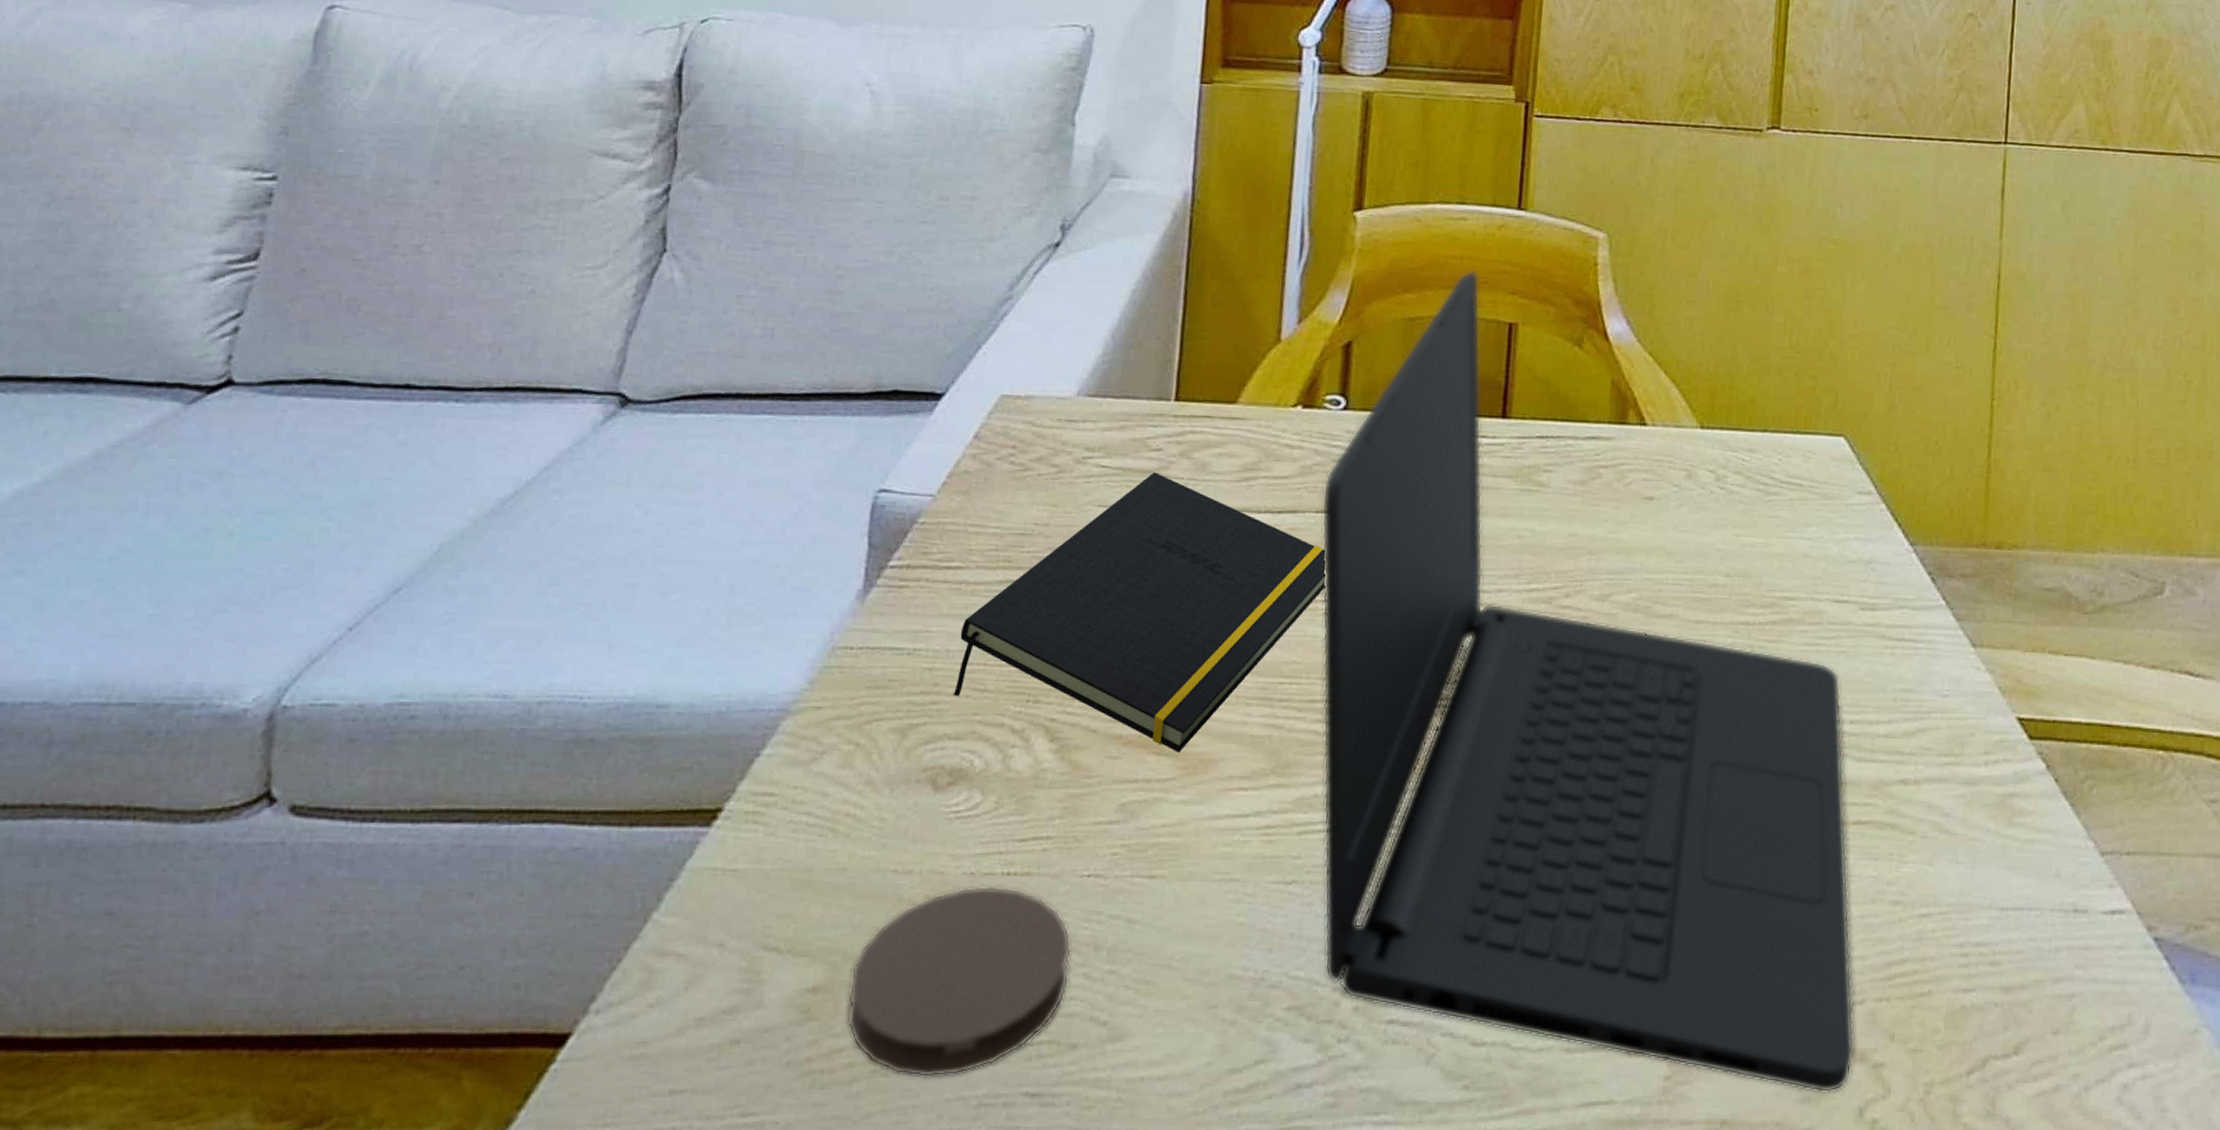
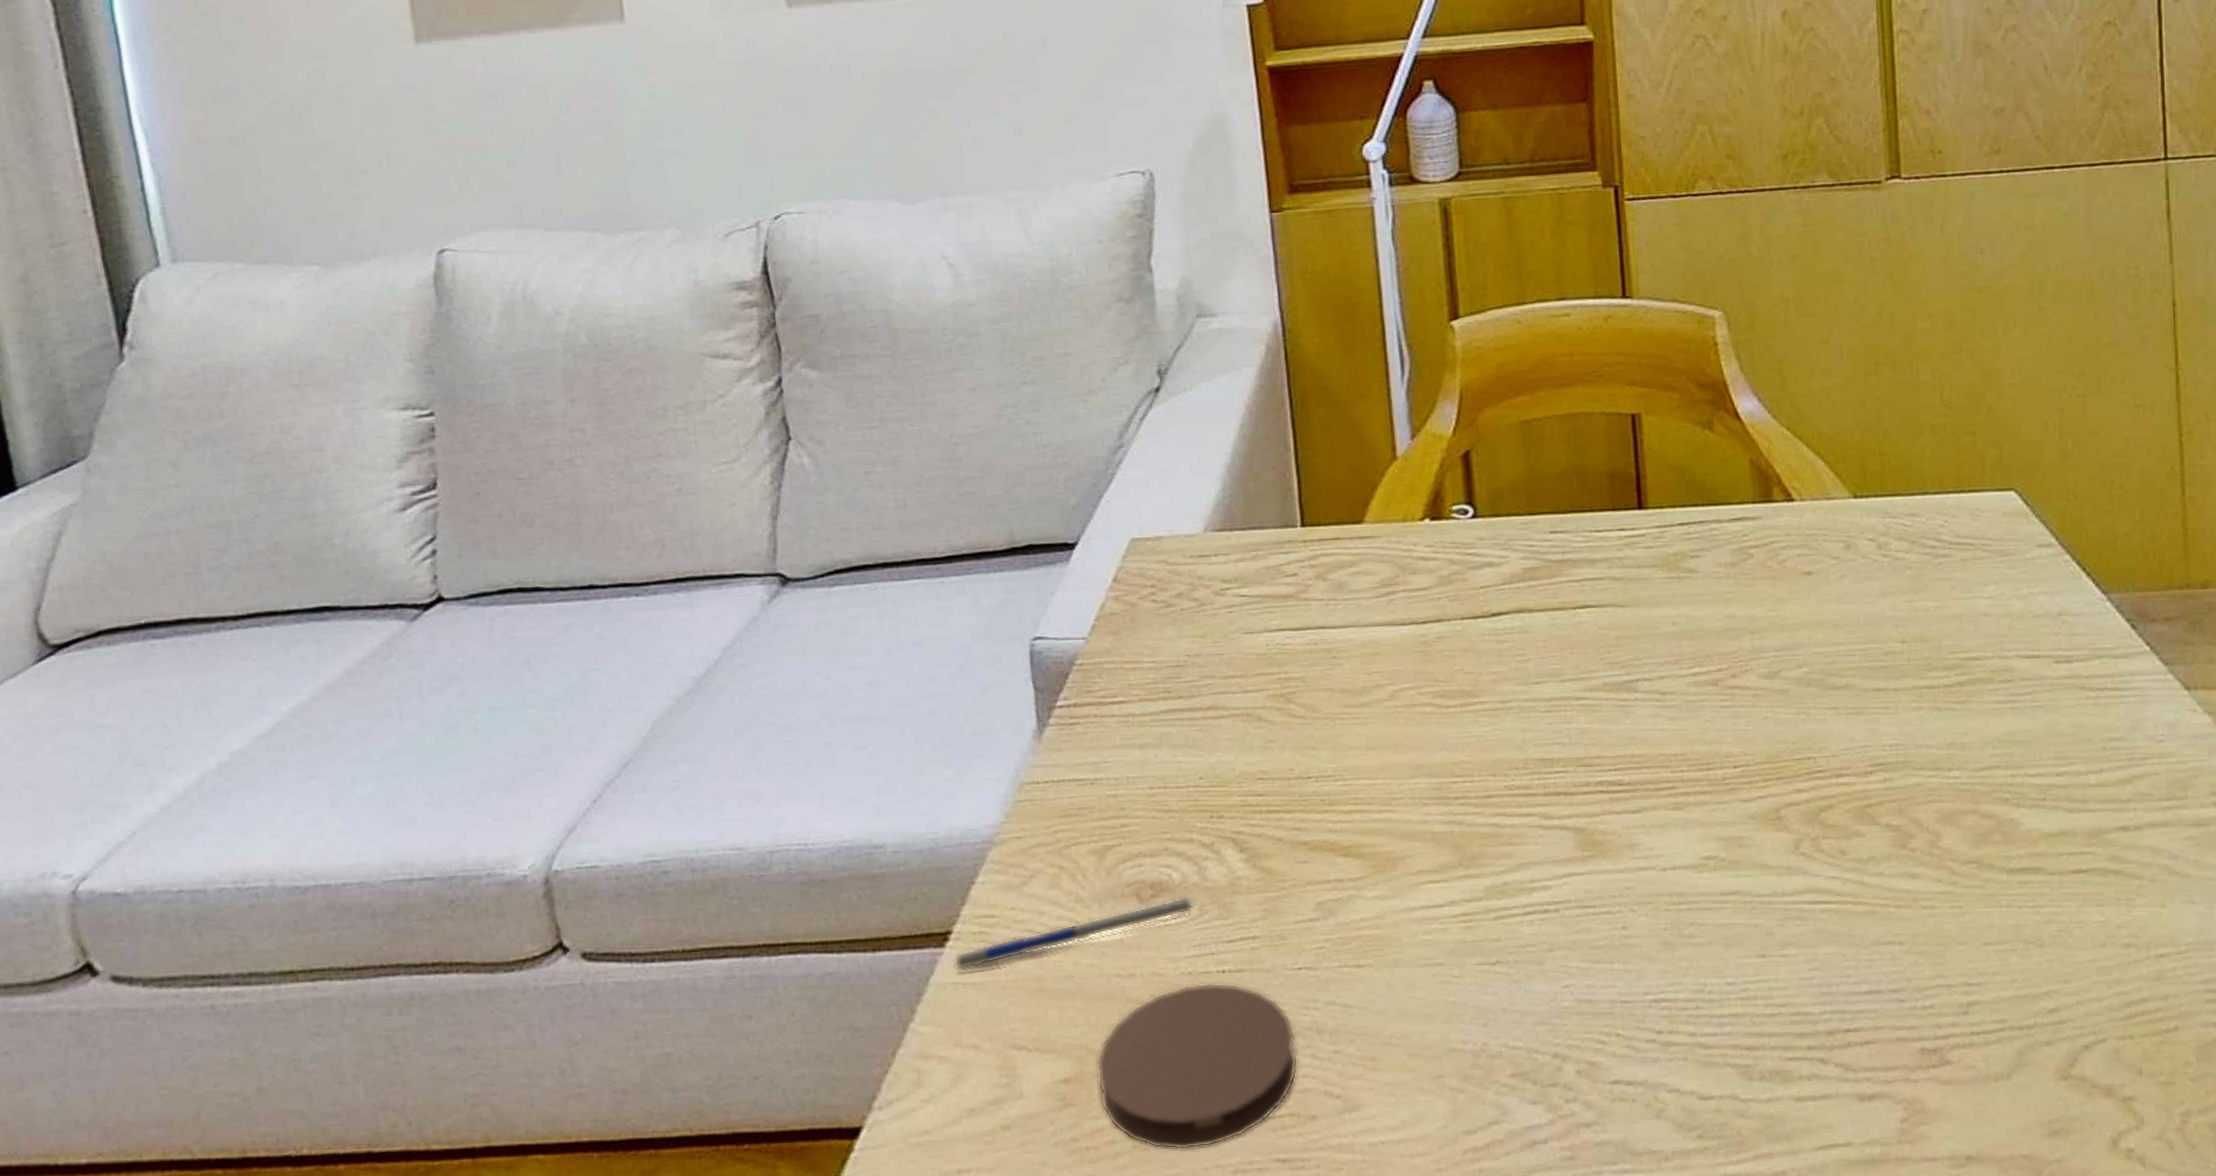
pen: none [718,787,996,859] -> present [954,897,1198,974]
notepad: present [953,472,1326,753] -> none [1136,596,1483,853]
laptop: present [1321,270,1855,1093] -> none [1464,365,2101,1127]

